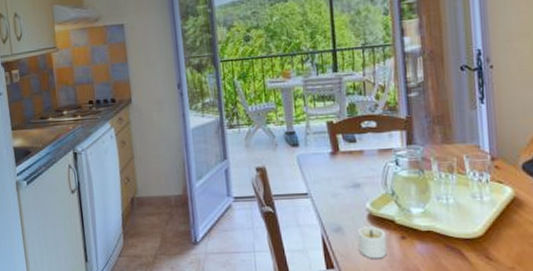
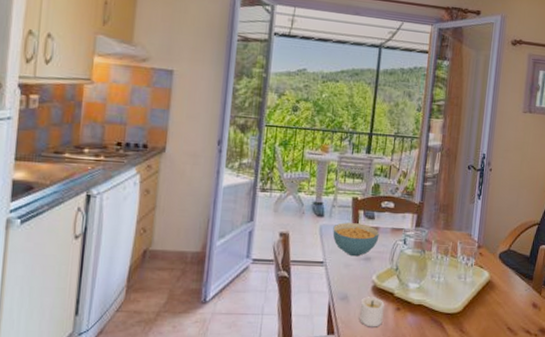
cereal bowl: none [311,148,366,185] -> present [333,222,380,257]

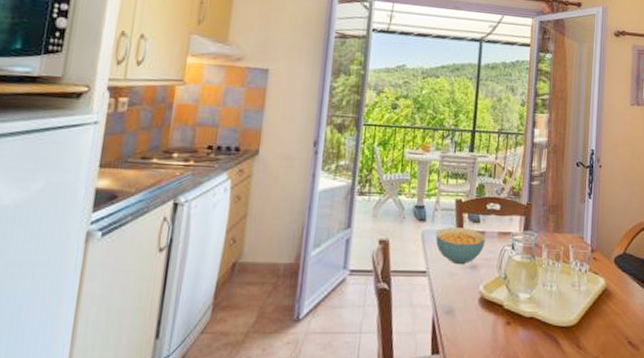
candle: present [360,297,385,327] -> none [467,310,493,345]

